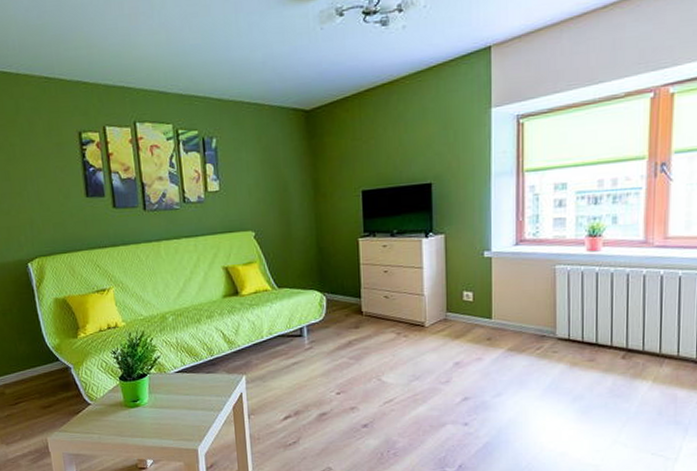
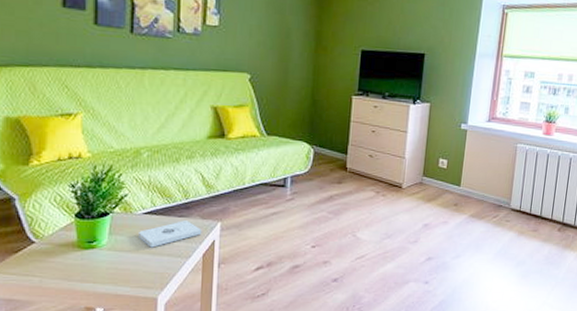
notepad: none [174,376,230,403] -> present [139,220,202,248]

